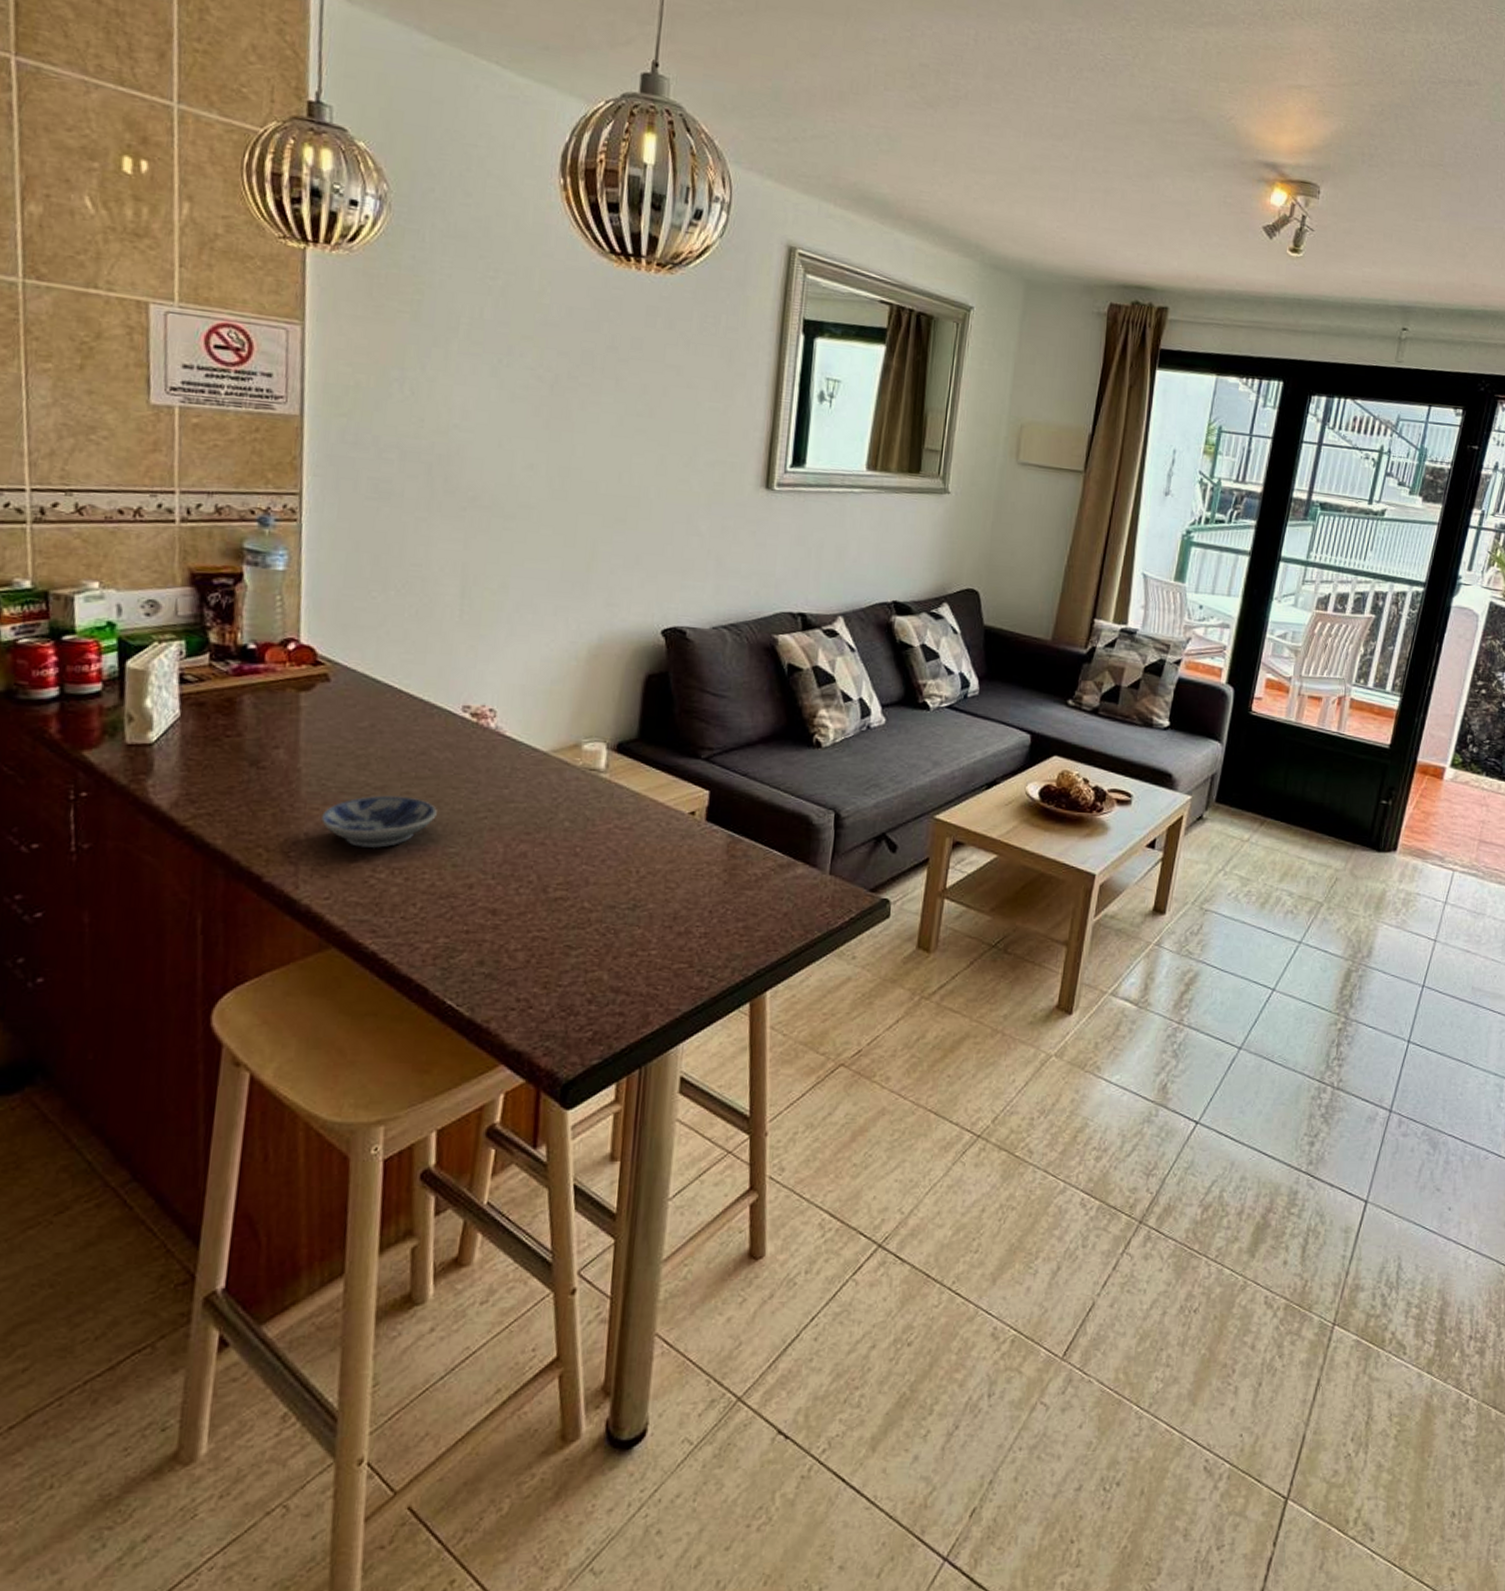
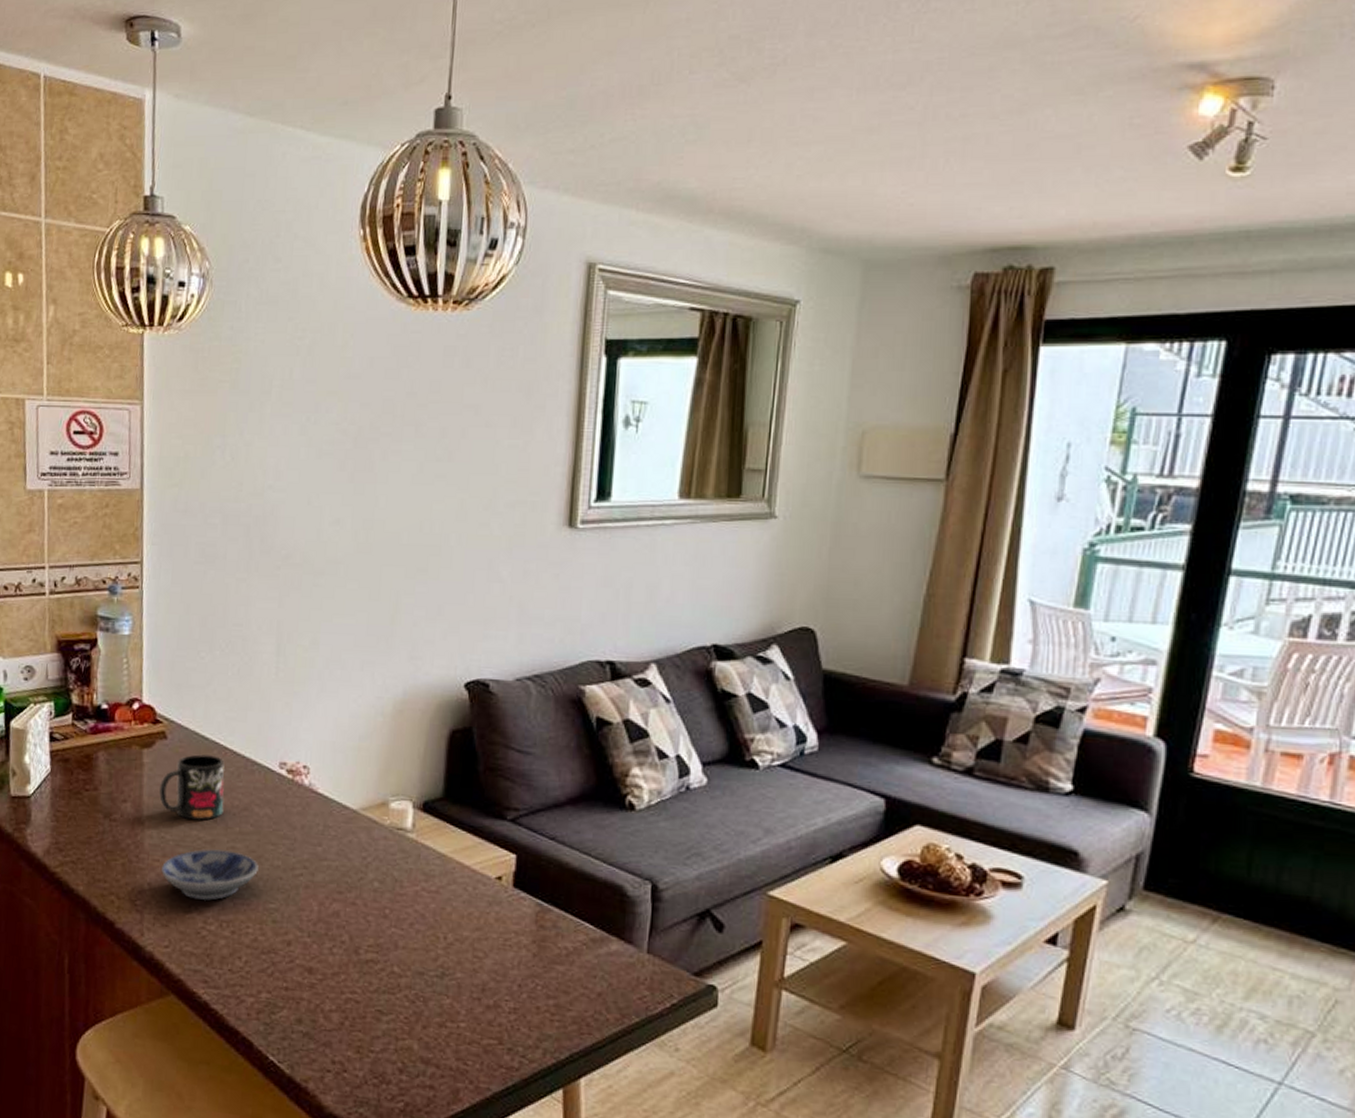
mug: none [320,697,399,767] -> present [159,754,225,821]

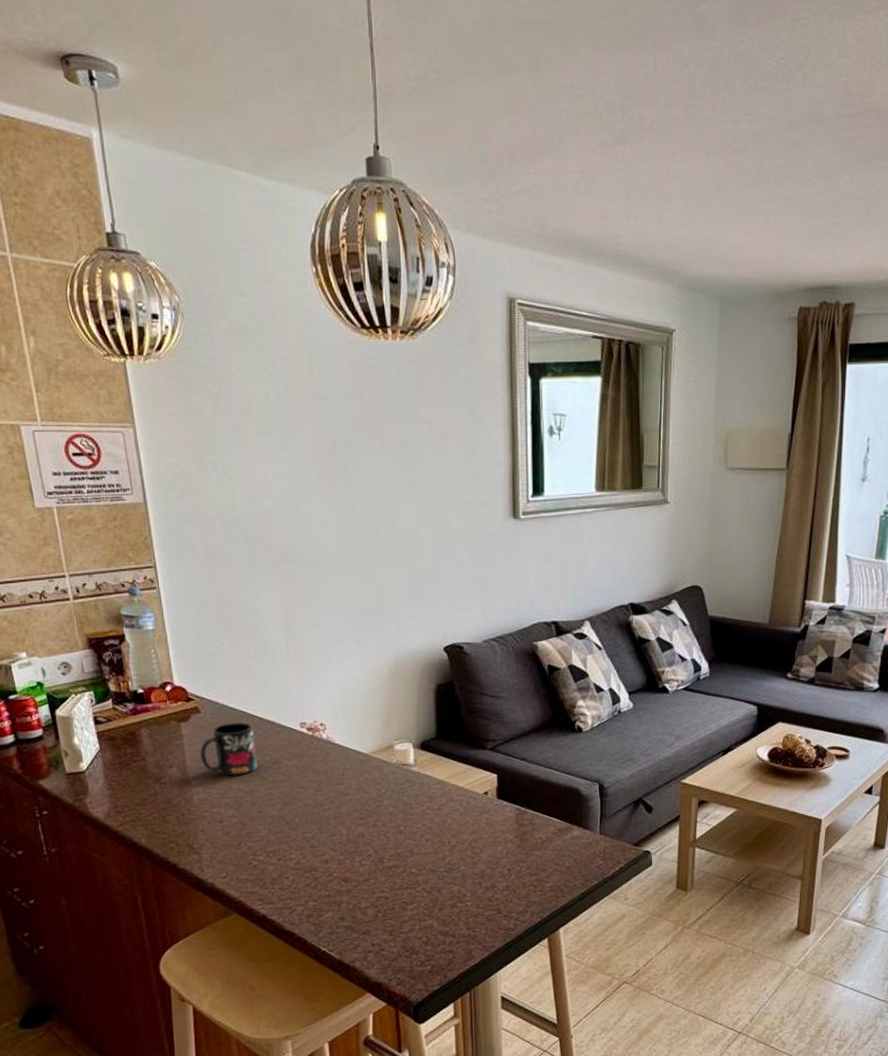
bowl: present [161,849,258,901] -> none [211,797,293,838]

